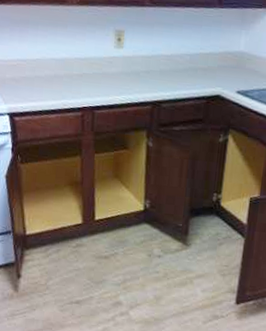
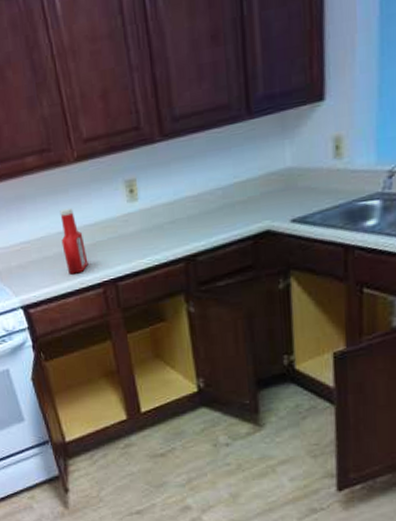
ketchup bottle: none [53,40,73,96] -> present [60,207,89,275]

